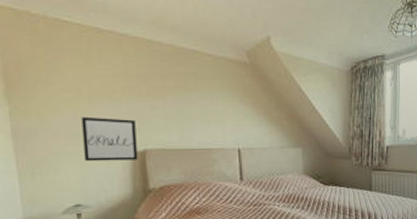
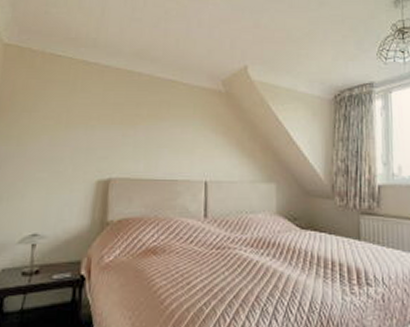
wall art: present [81,116,138,162] -> none [50,143,105,189]

